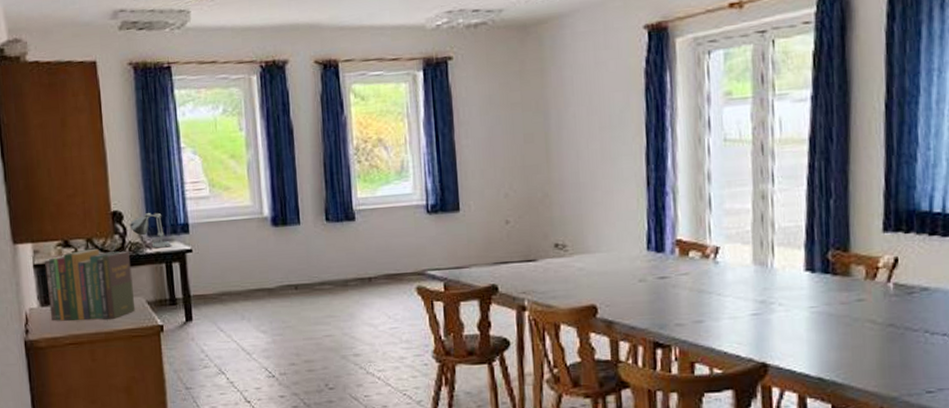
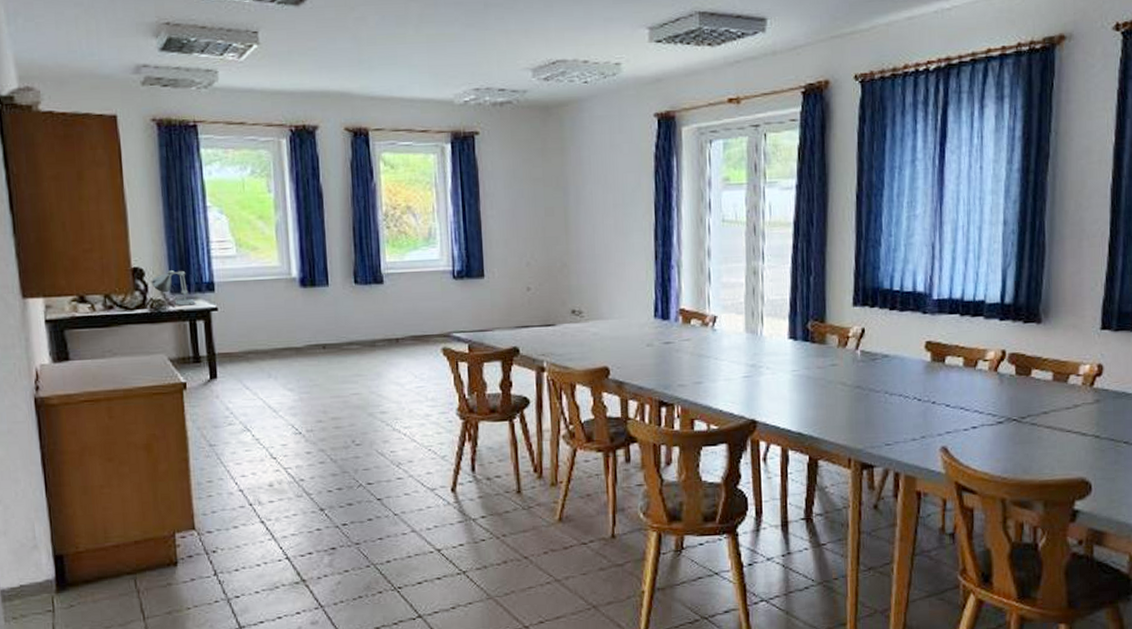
books: present [45,248,136,321] -> none [58,304,157,378]

